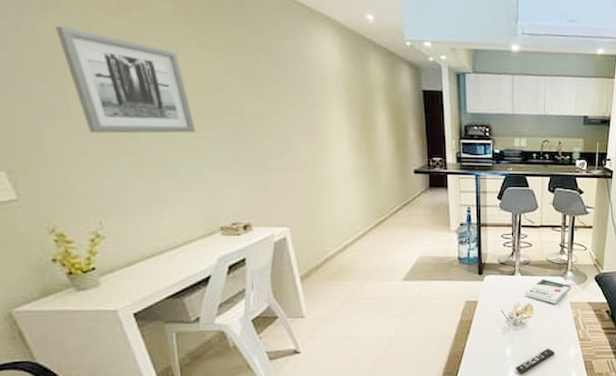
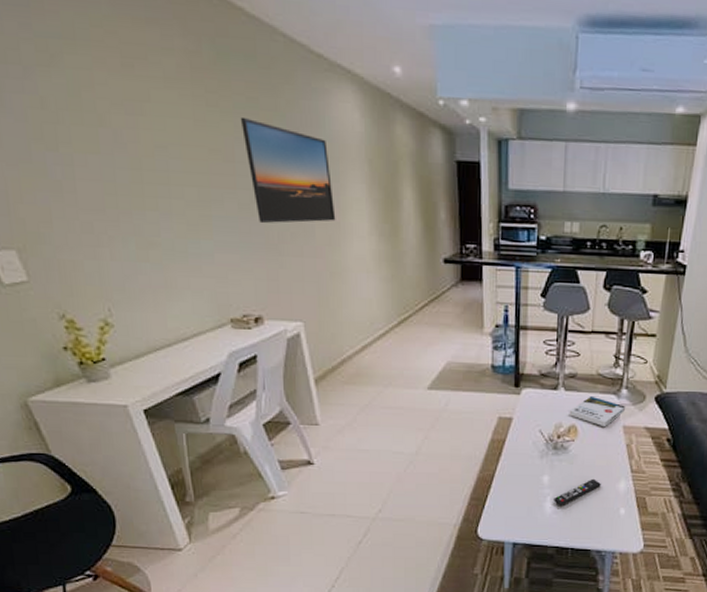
wall art: present [56,26,197,134] -> none [60,86,205,211]
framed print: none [230,53,318,144] -> present [240,116,336,224]

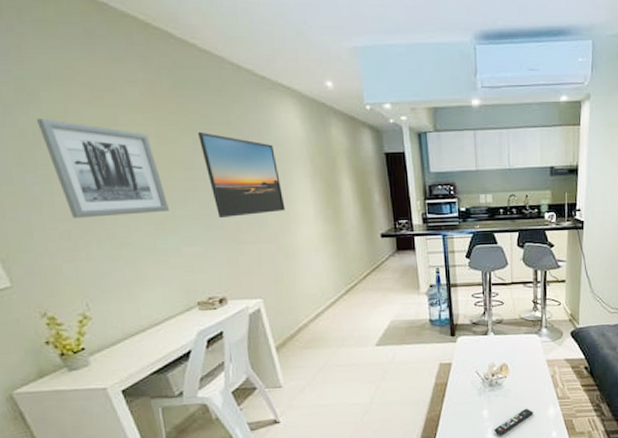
wall art: none [60,86,205,211] -> present [37,119,170,218]
book: present [569,395,626,428] -> none [499,337,548,363]

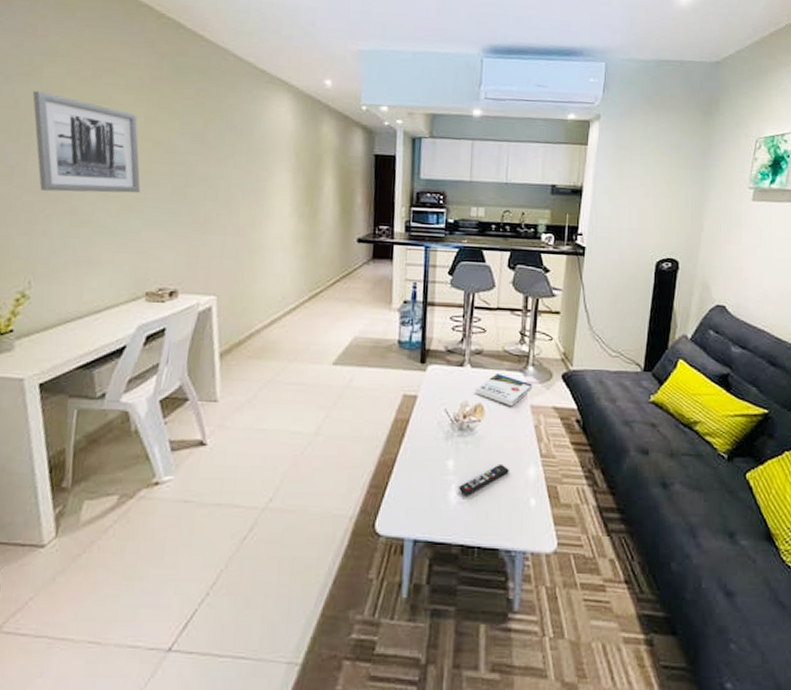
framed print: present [197,131,286,219] -> none [186,116,261,206]
book: none [499,337,548,363] -> present [475,373,533,407]

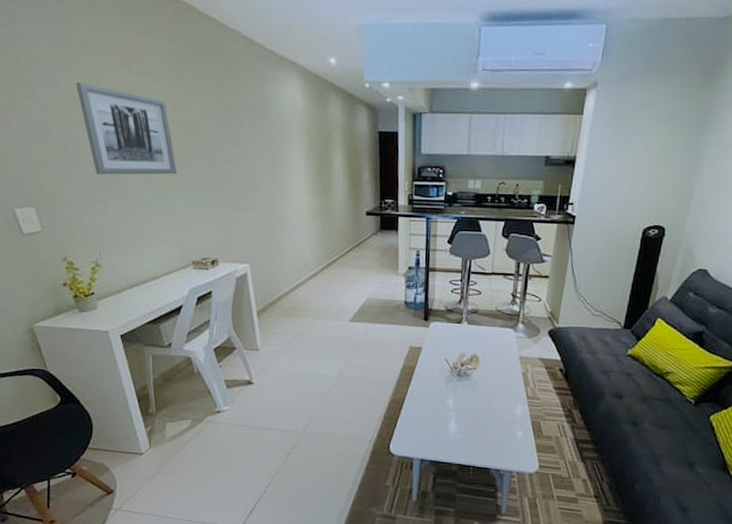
remote control: present [459,463,509,496] -> none [457,403,500,428]
book: present [475,373,533,407] -> none [471,329,522,358]

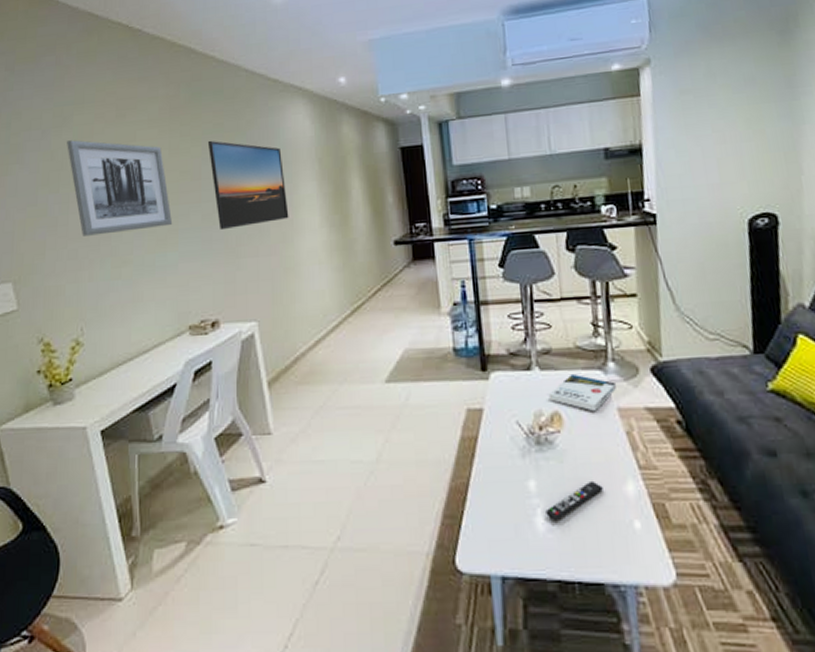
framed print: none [208,101,280,185] -> present [207,140,289,231]
remote control: none [457,403,500,428] -> present [545,480,603,522]
book: none [471,329,522,358] -> present [548,373,618,412]

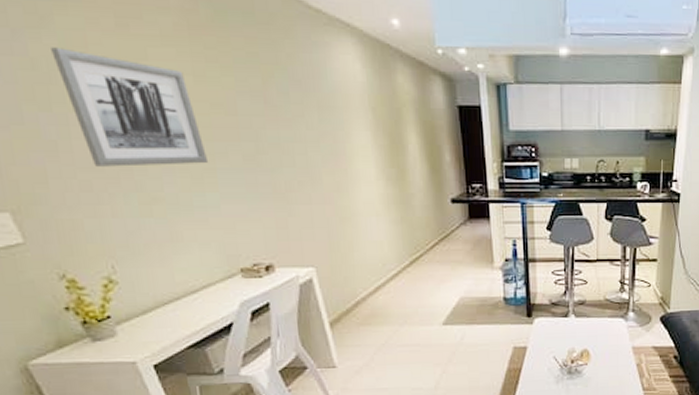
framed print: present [207,140,289,231] -> none [240,71,343,174]
book: present [548,373,618,412] -> none [580,320,634,350]

